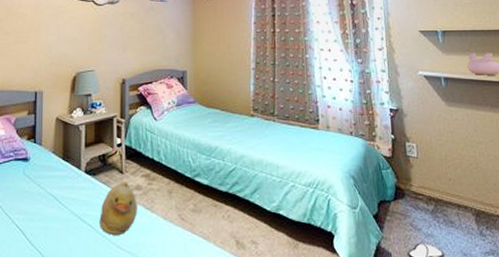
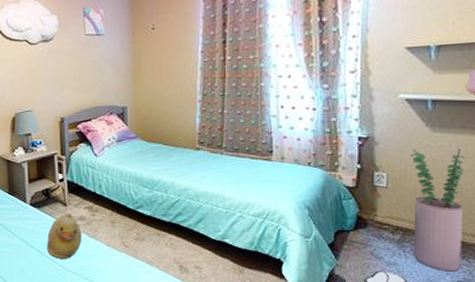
vase: none [432,121,486,243] -> present [409,148,465,272]

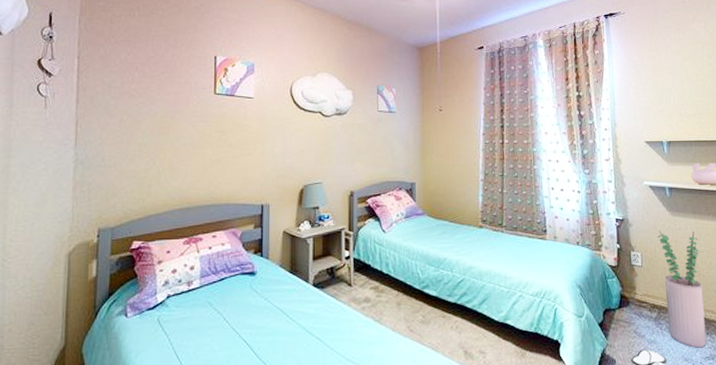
rubber duck: present [47,213,82,260] -> none [328,294,366,349]

